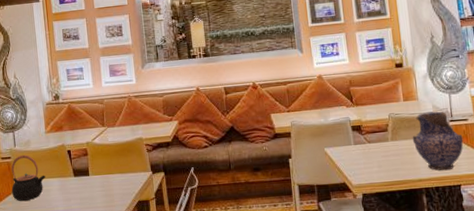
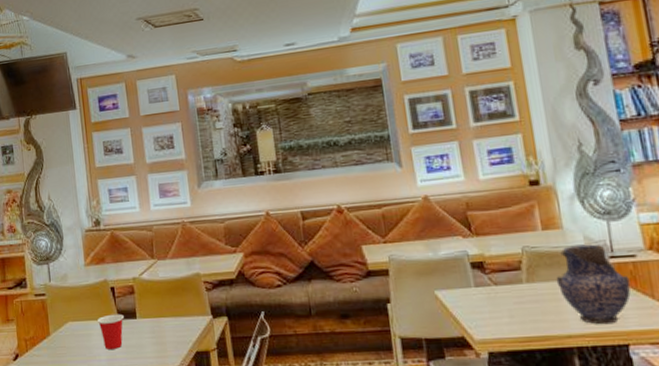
teapot: present [11,154,45,201] -> none [46,291,85,347]
cup: none [55,172,79,202] -> present [96,314,124,349]

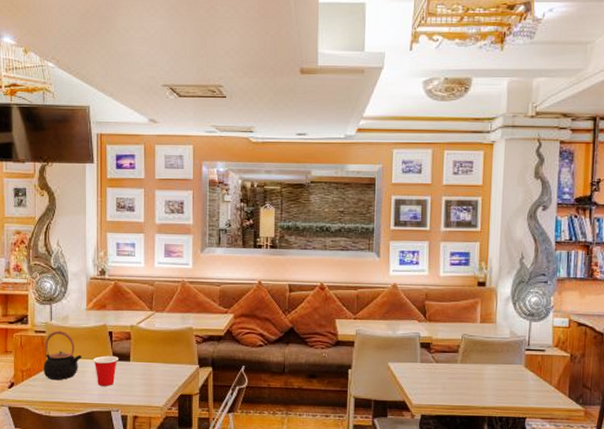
teapot: none [46,291,85,347] -> present [43,330,82,380]
pottery: present [556,244,631,325] -> none [483,337,537,401]

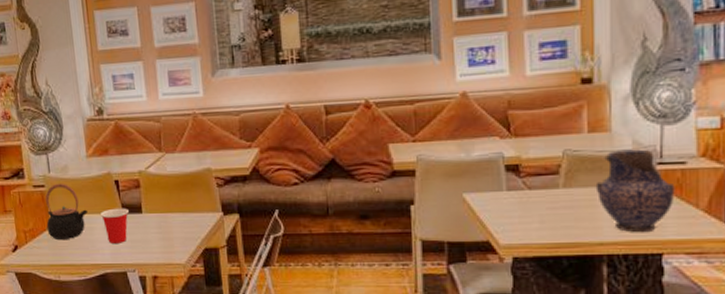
pottery: none [483,337,537,401] -> present [595,149,675,233]

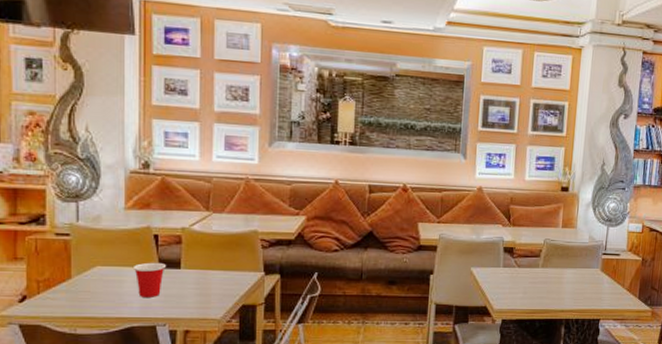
teapot: present [45,183,88,239] -> none [67,233,118,291]
pottery: present [595,149,675,233] -> none [562,242,612,304]

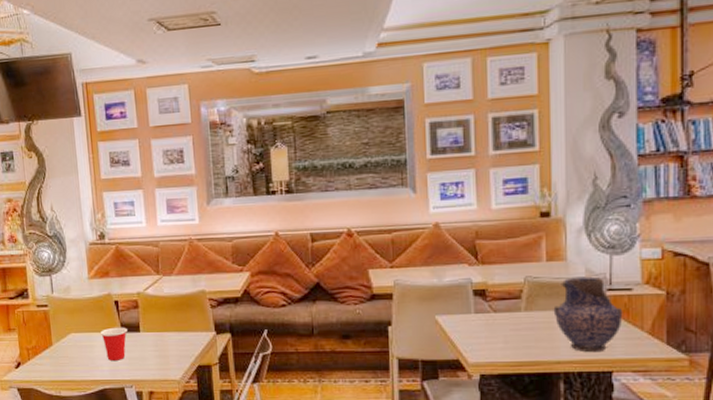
pottery: none [562,242,612,304] -> present [553,276,623,353]

